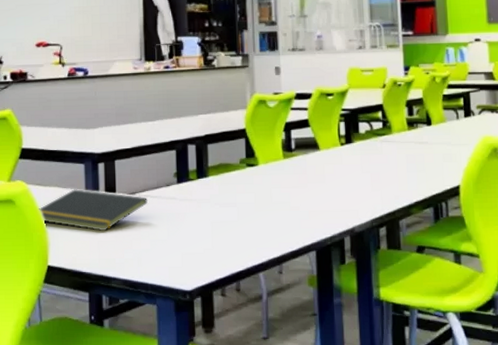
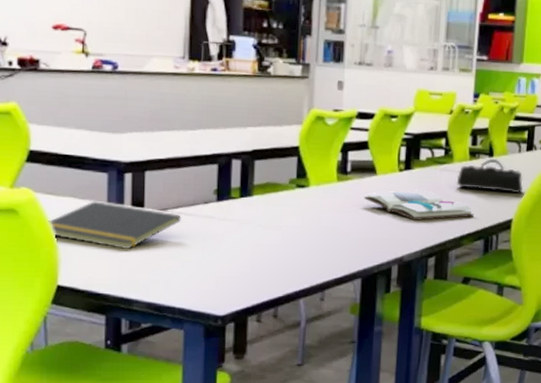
book: none [310,161,420,191] -> present [364,189,474,221]
pencil case: none [397,126,466,160] -> present [456,158,523,194]

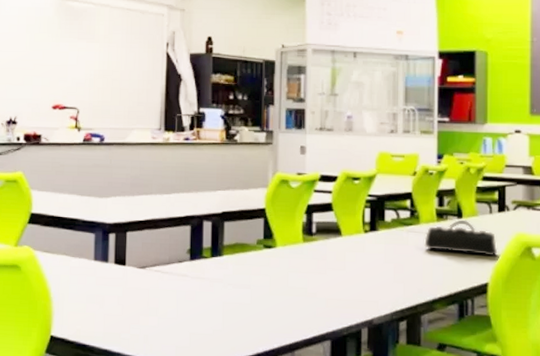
notepad: present [47,201,181,249] -> none [44,259,158,304]
book: present [364,189,474,221] -> none [330,250,446,283]

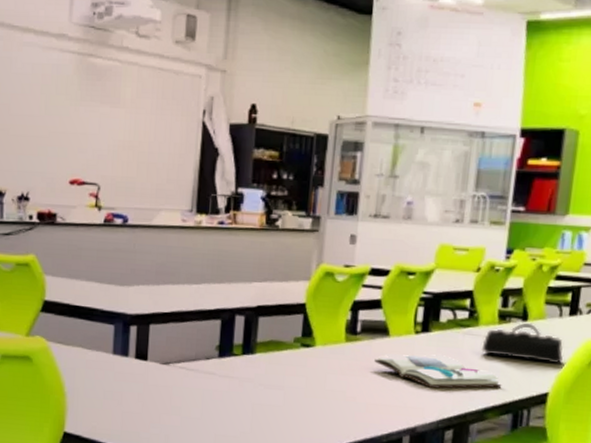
book: none [330,250,446,283] -> present [374,353,502,389]

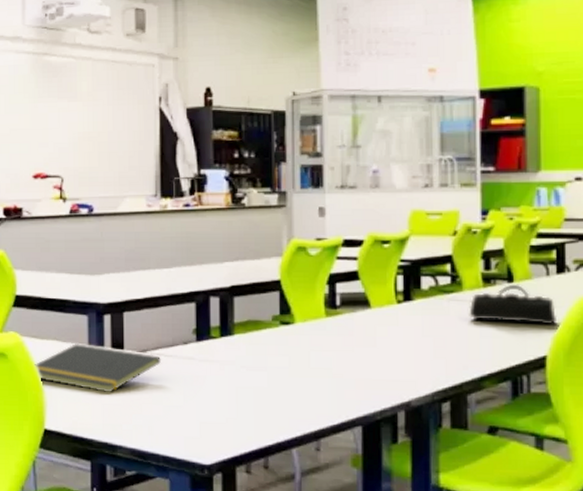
notepad: none [57,352,183,401] -> present [33,344,161,392]
book: present [374,353,502,389] -> none [358,322,496,359]

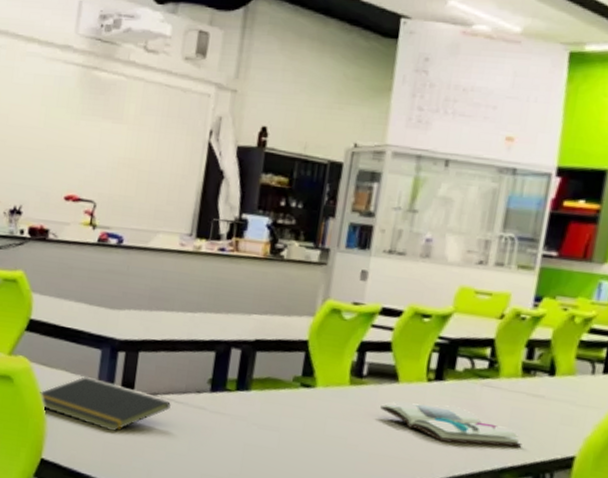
book: none [358,322,496,359] -> present [380,400,523,448]
pencil case: present [469,284,556,325] -> none [501,378,595,426]

